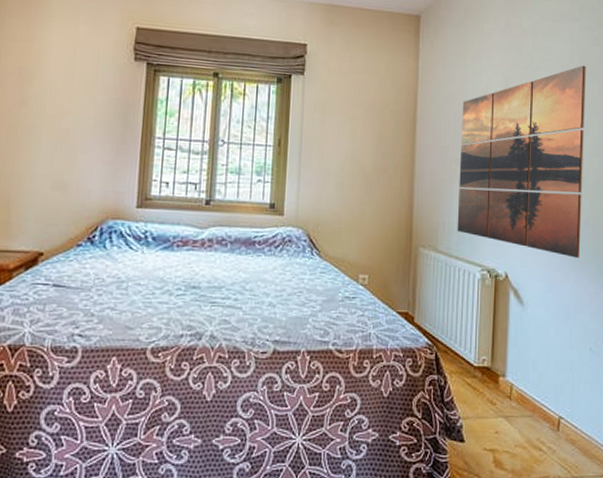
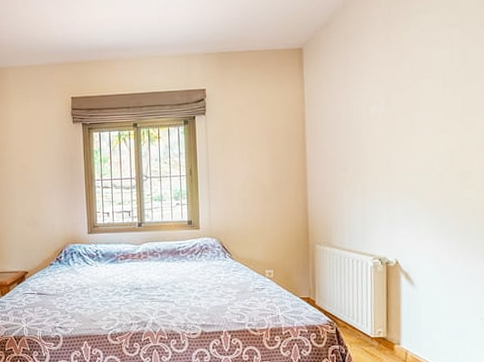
wall art: present [457,65,586,258] -> none [347,67,469,242]

